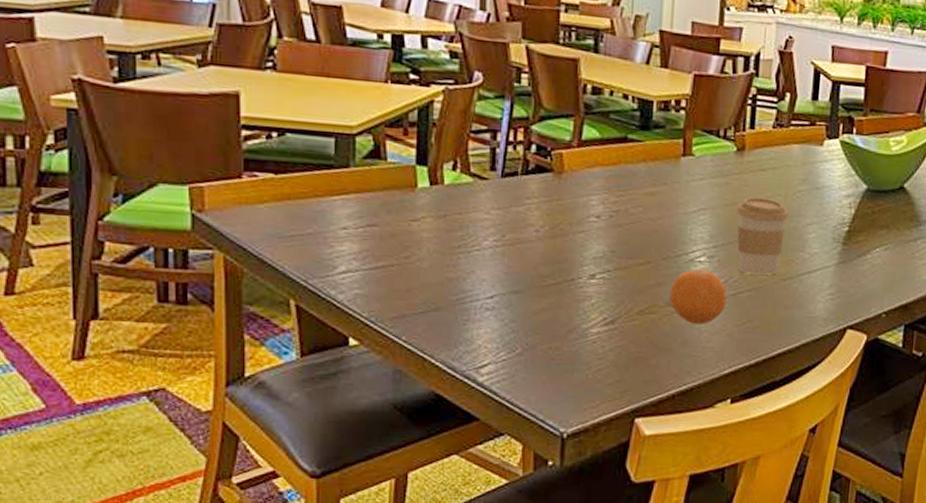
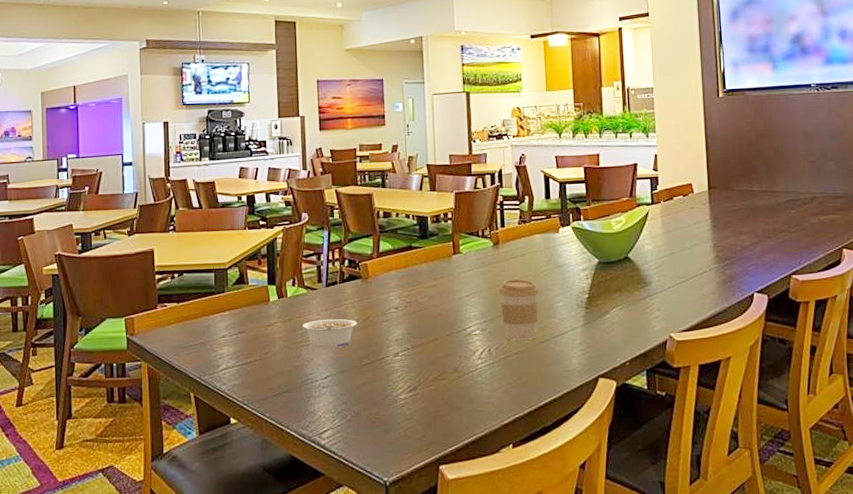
legume: none [462,220,542,260] -> present [302,319,358,348]
fruit: present [669,269,727,324] -> none [455,340,499,385]

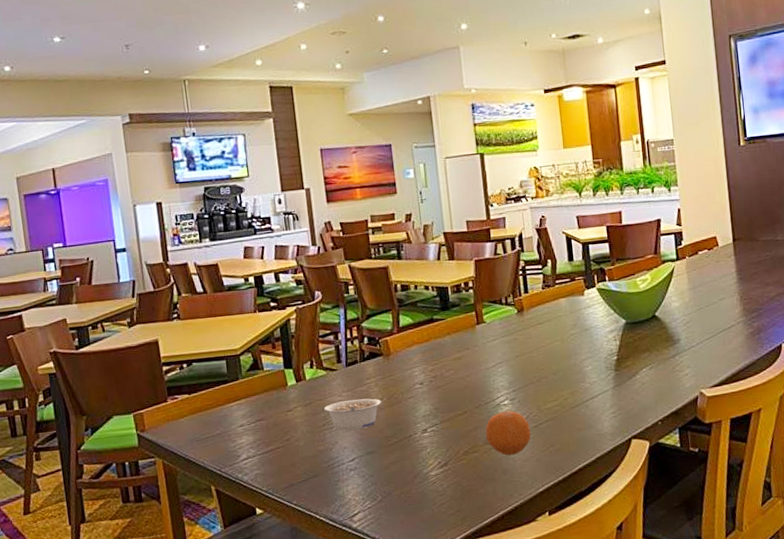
fruit: none [455,340,499,385] -> present [485,410,531,456]
coffee cup: present [499,279,539,340] -> none [525,345,568,408]

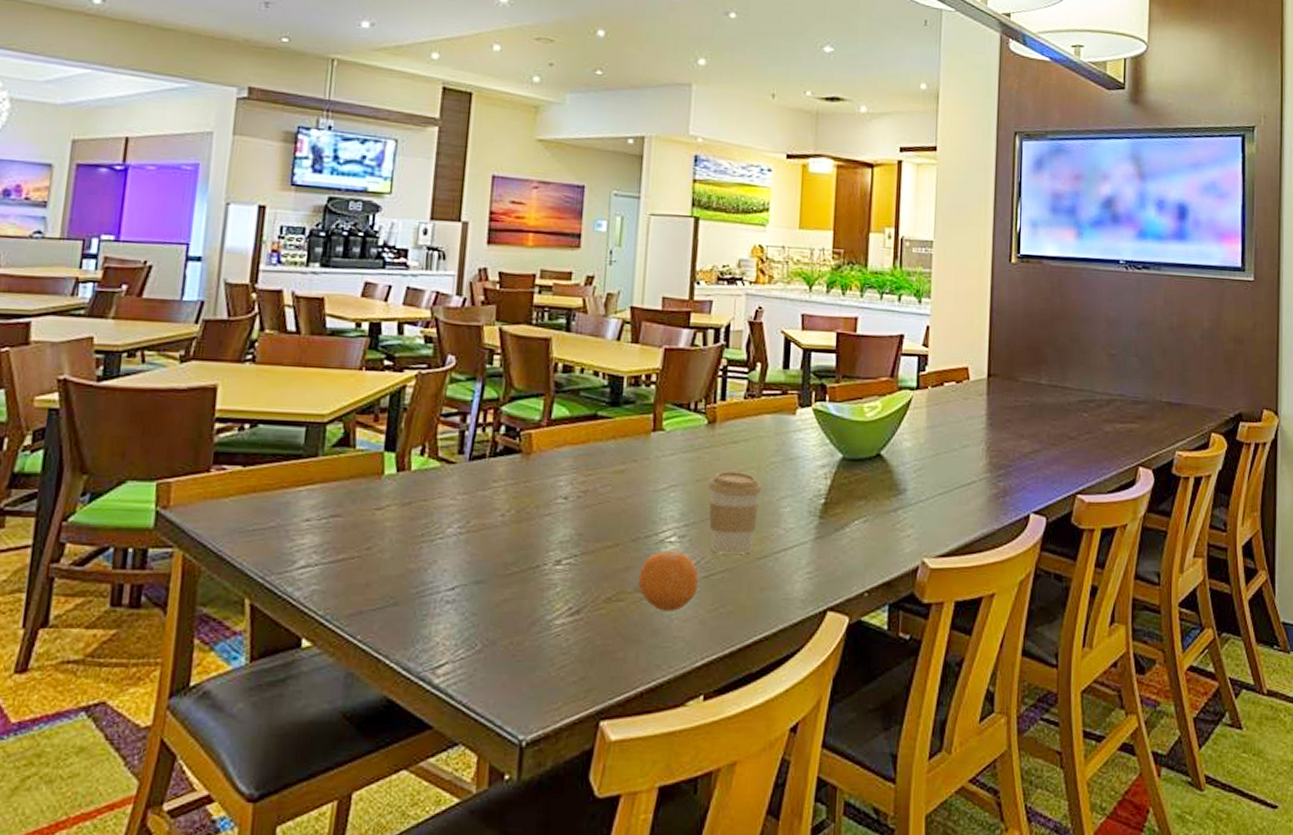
legume: present [323,398,382,431] -> none [426,506,508,548]
coffee cup: none [525,345,568,408] -> present [708,471,762,554]

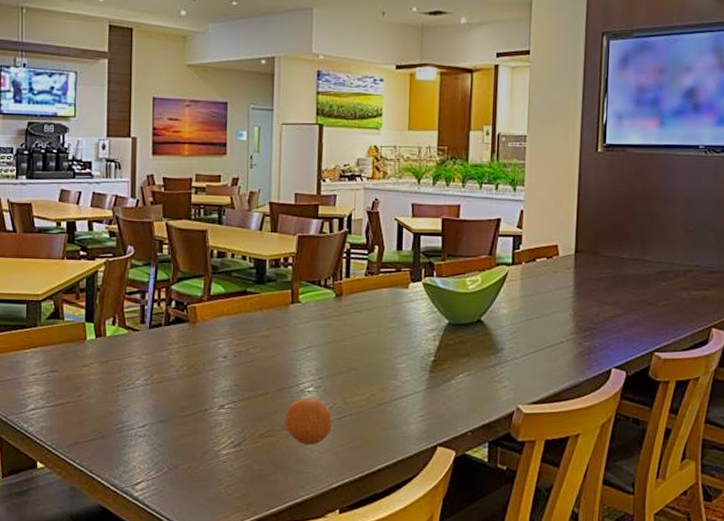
coffee cup: present [708,471,762,554] -> none [338,335,382,401]

